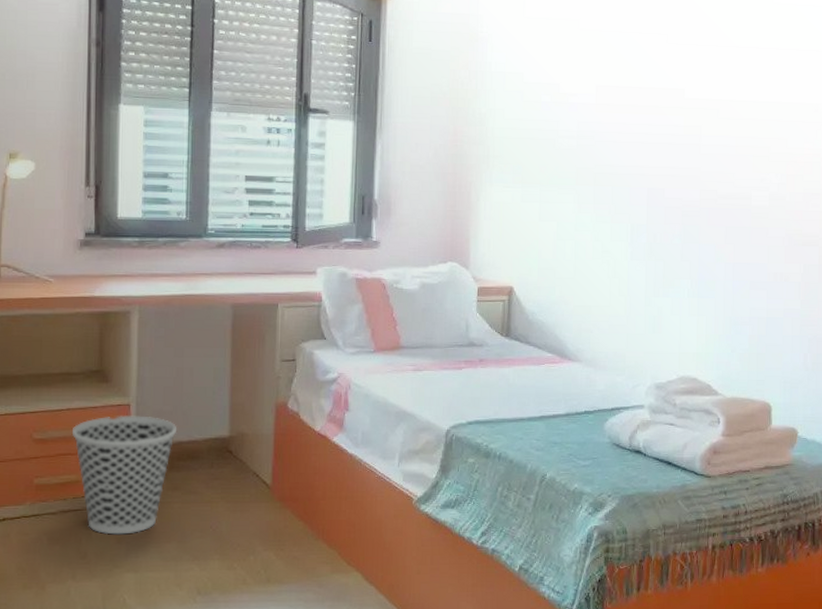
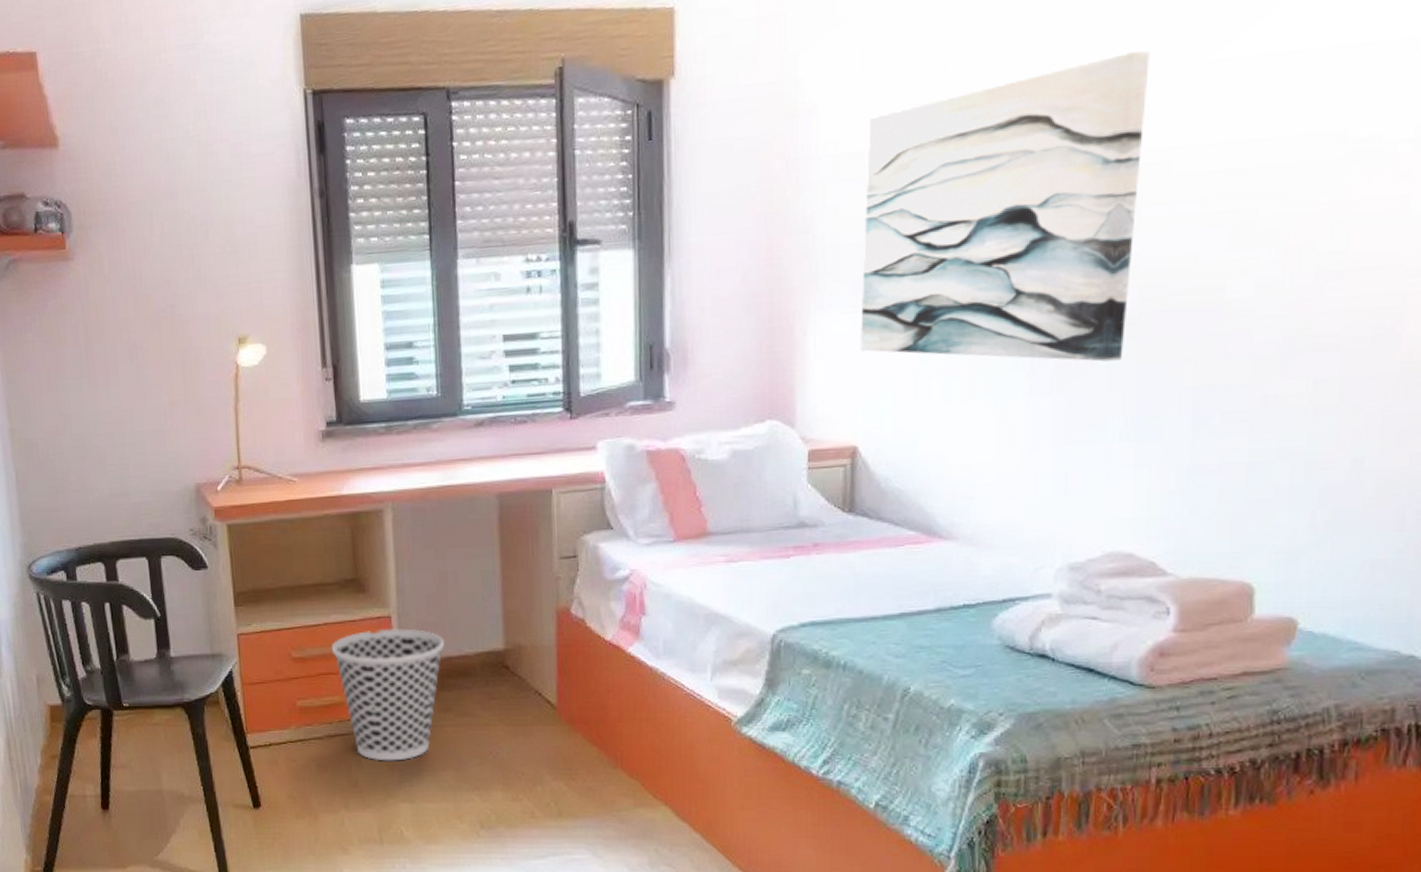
wall art: none [517,32,706,240] -> present [861,50,1150,362]

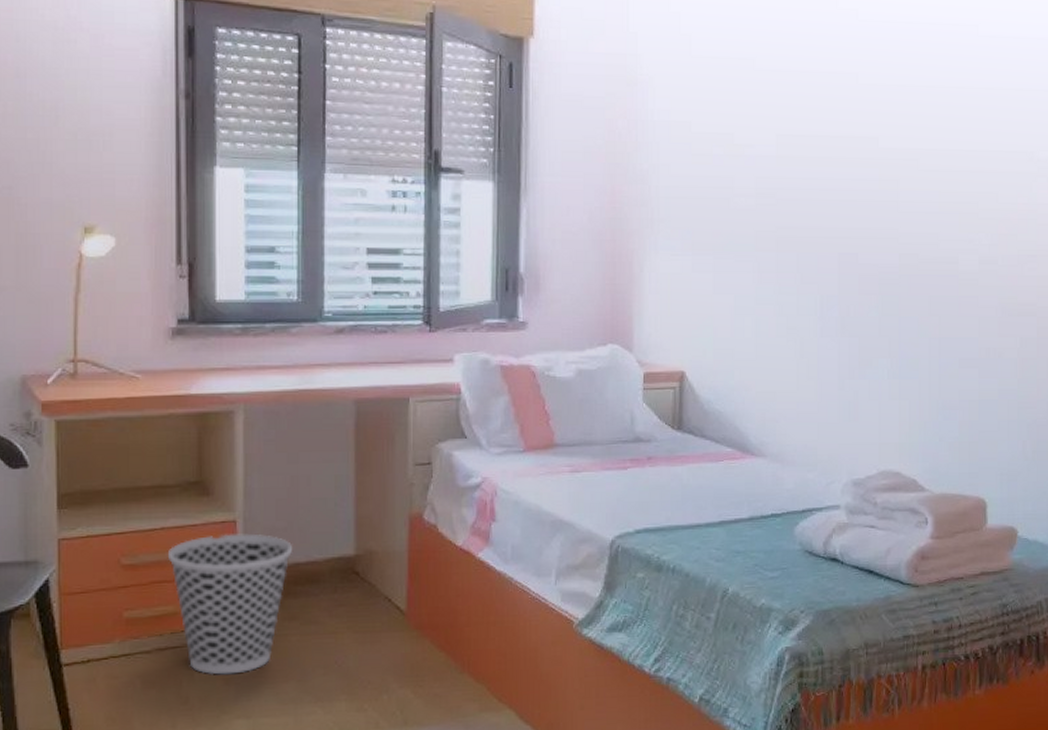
wall art: present [861,50,1150,362] -> none [688,71,901,312]

